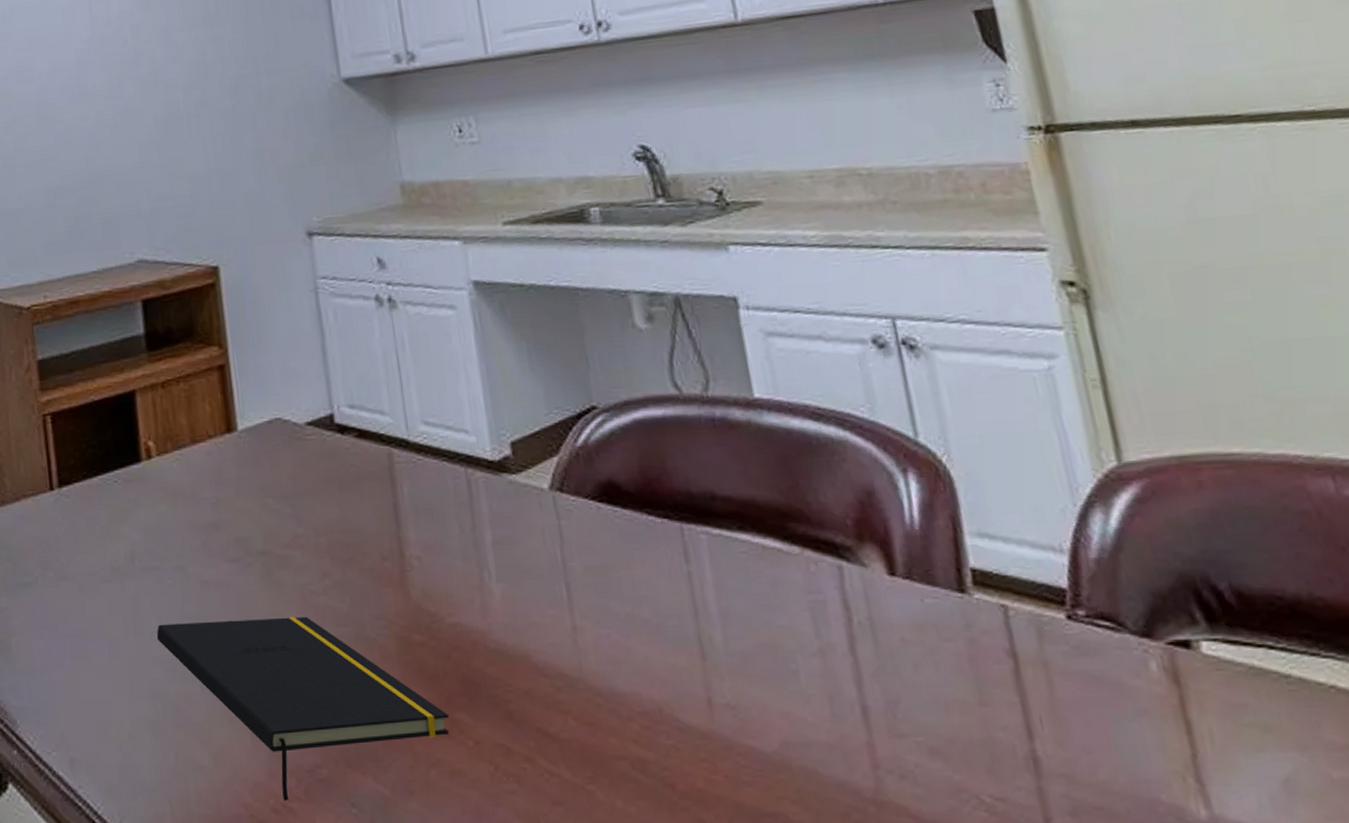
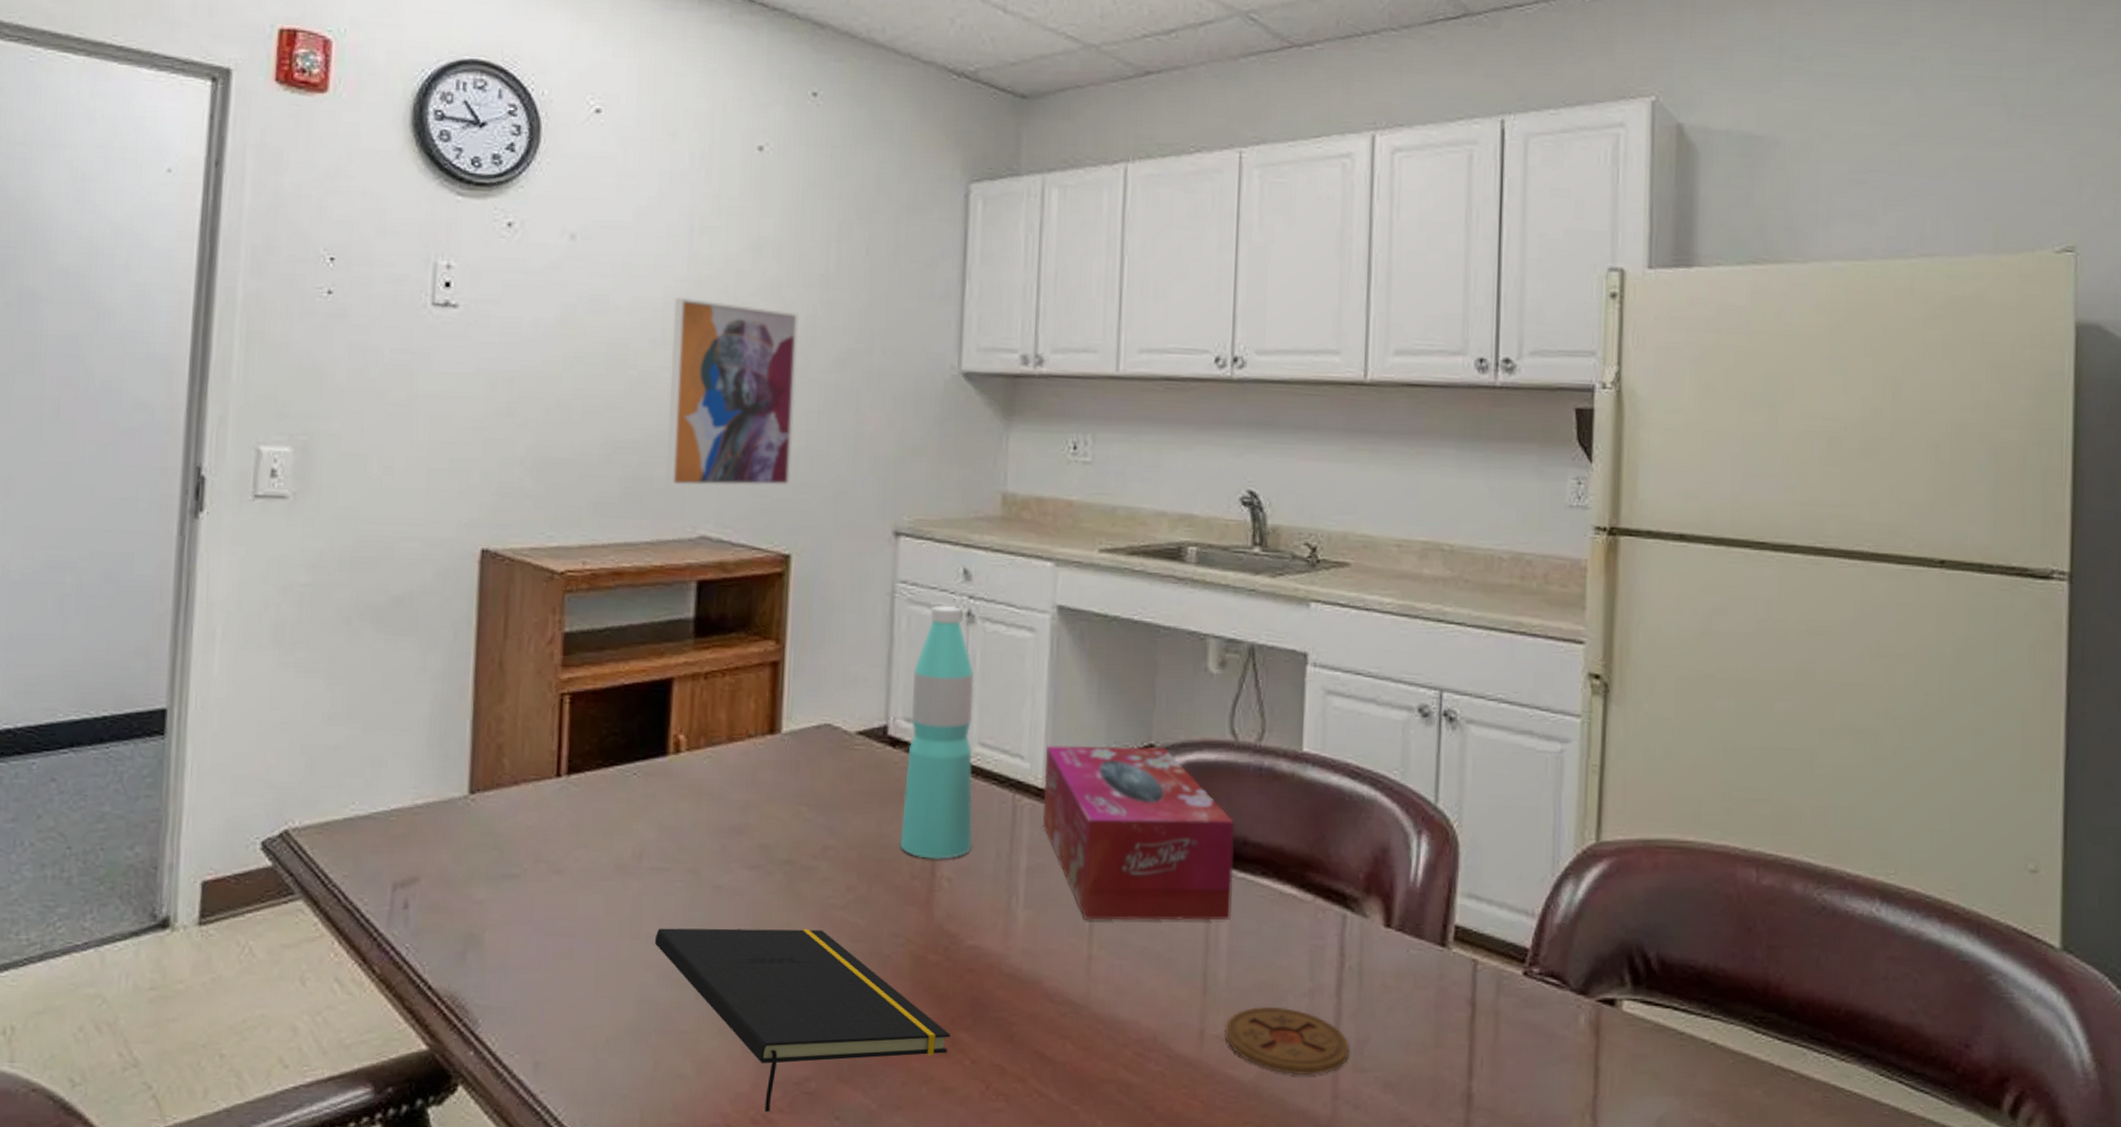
wall art: none [84,51,208,221] -> present [666,297,799,488]
water bottle: none [348,294,434,539] -> present [900,606,975,859]
tissue box: none [489,408,715,589] -> present [1043,745,1234,921]
coaster: none [733,670,881,743] -> present [1225,1007,1349,1075]

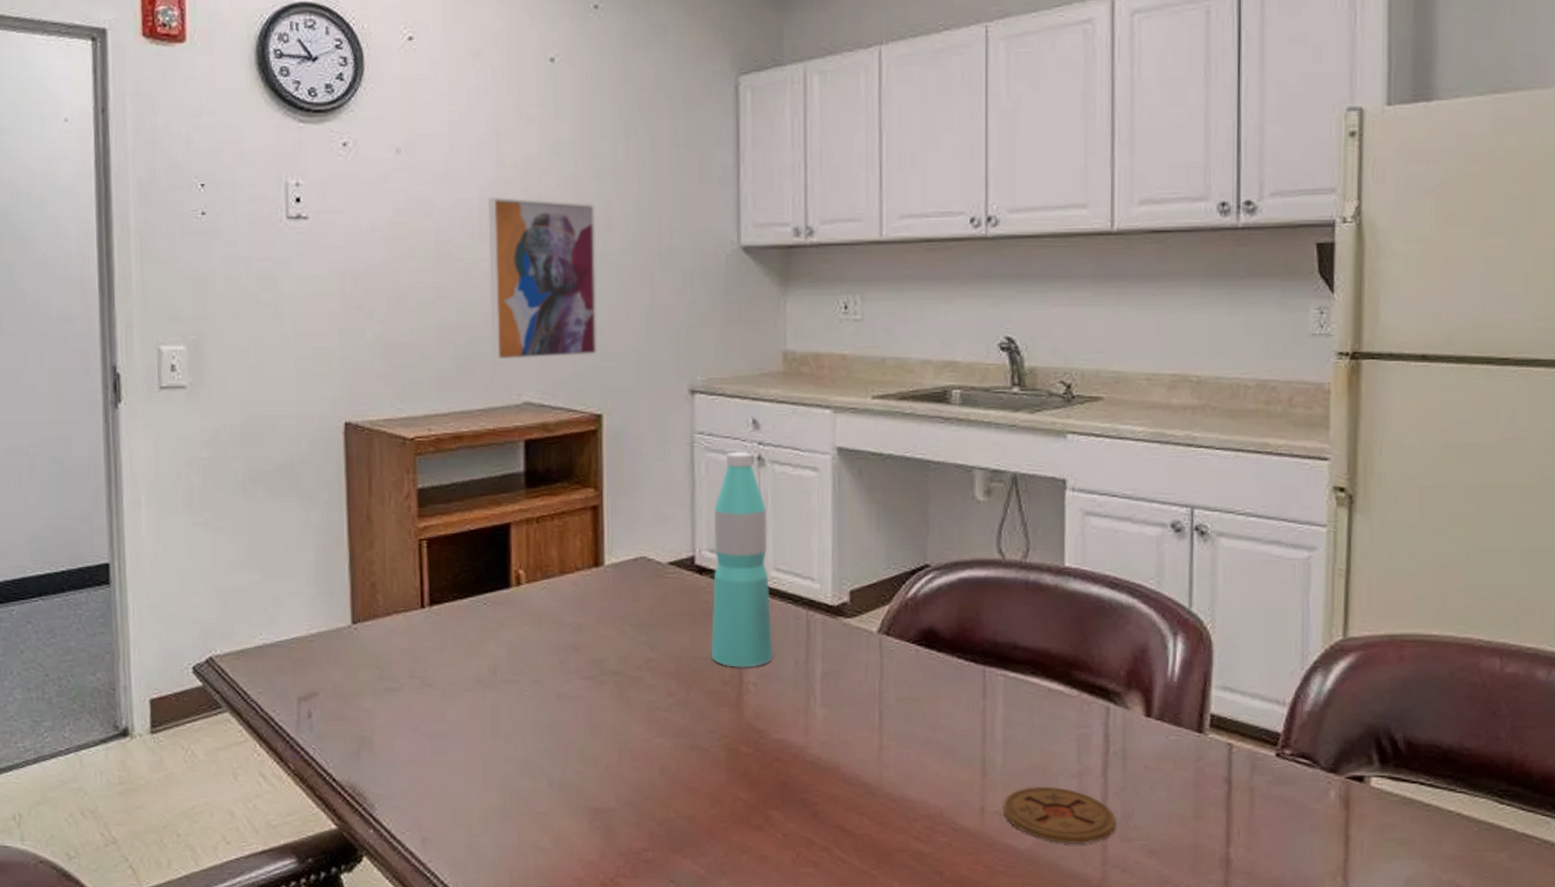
notepad: present [654,928,951,1113] -> none [511,728,764,877]
tissue box: present [1043,745,1234,921] -> none [834,566,1005,716]

